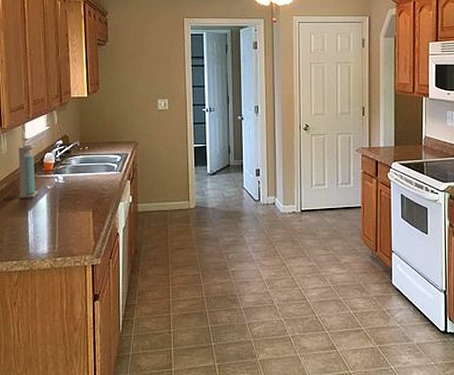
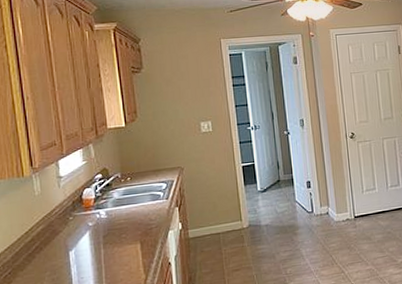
soap dispenser: present [18,144,39,198] -> none [53,181,80,239]

